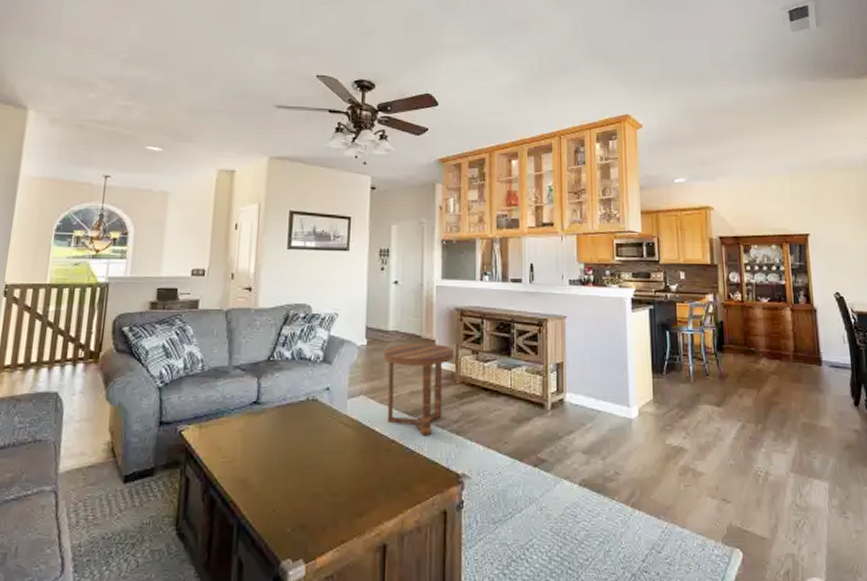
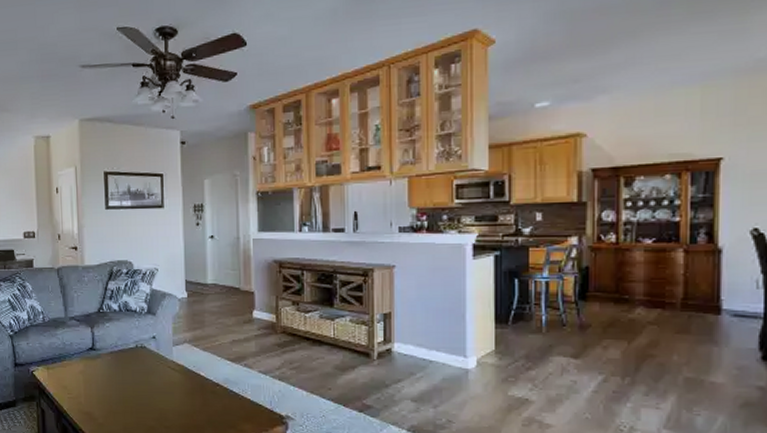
side table: present [383,342,454,436] -> none [204,295,274,381]

